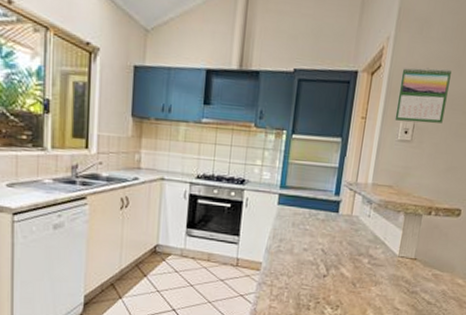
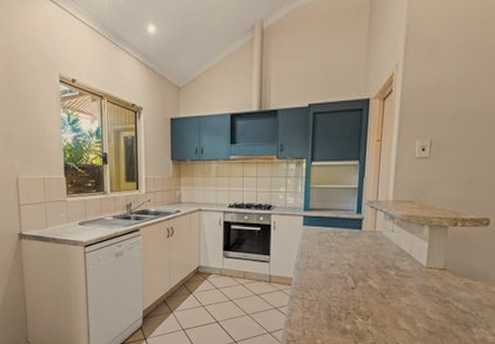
calendar: present [394,67,452,124] -> none [410,85,466,139]

